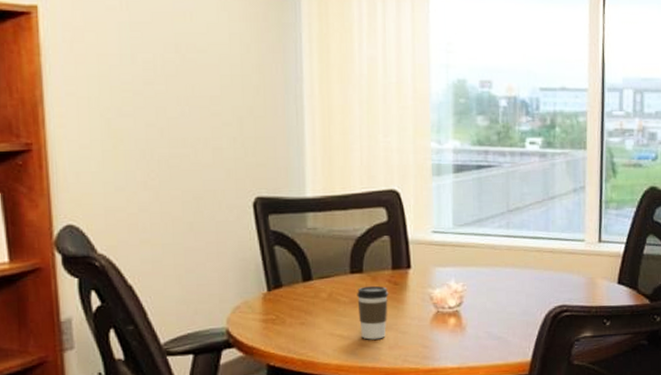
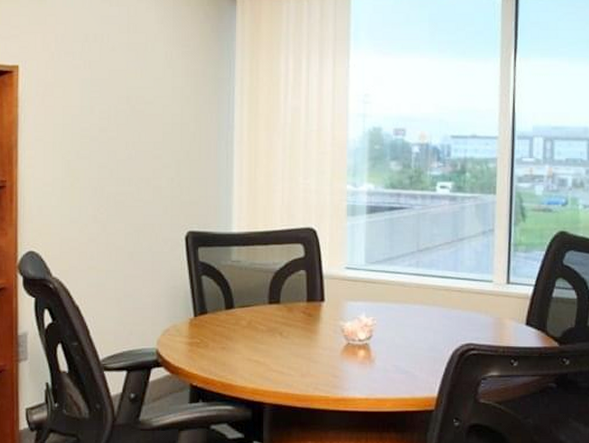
coffee cup: present [357,285,389,340] -> none [274,316,303,367]

